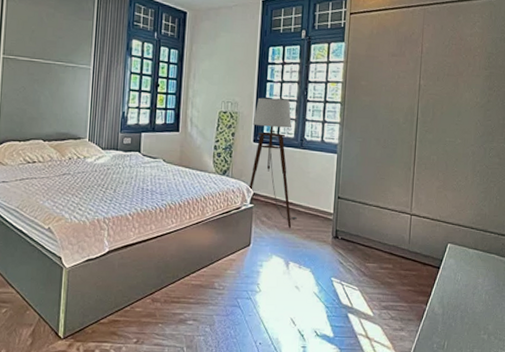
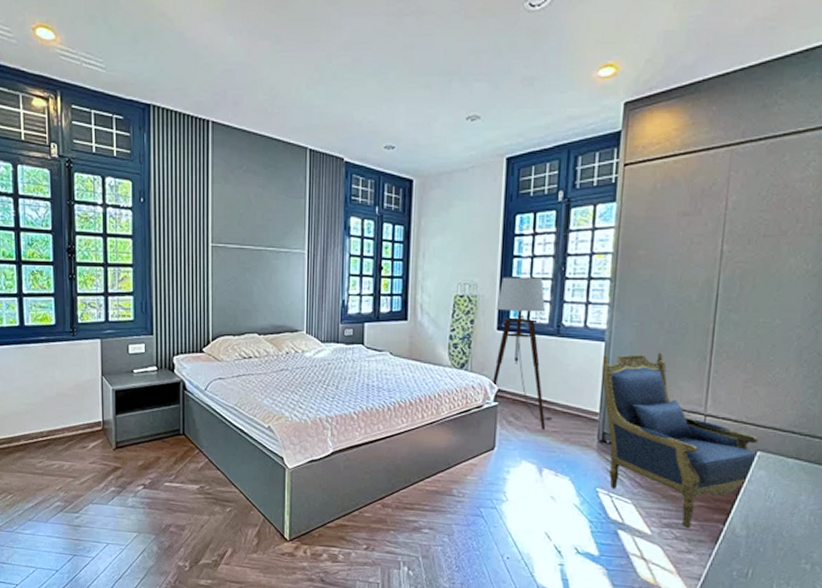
armchair: none [334,163,449,310] -> present [601,352,758,529]

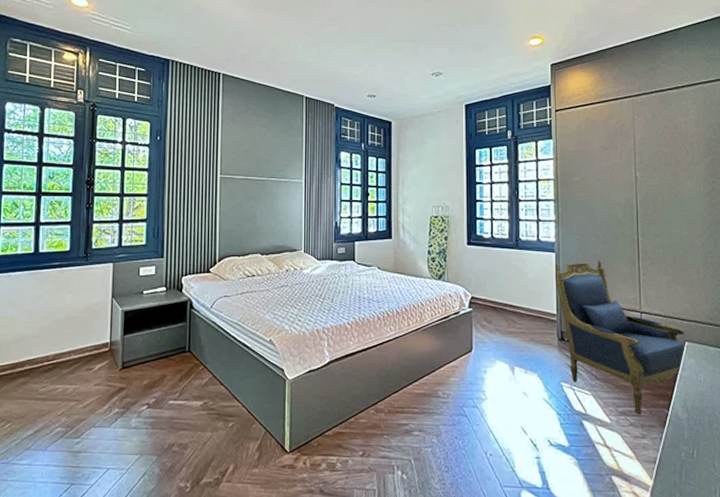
floor lamp: present [491,277,553,430] -> none [465,200,519,331]

